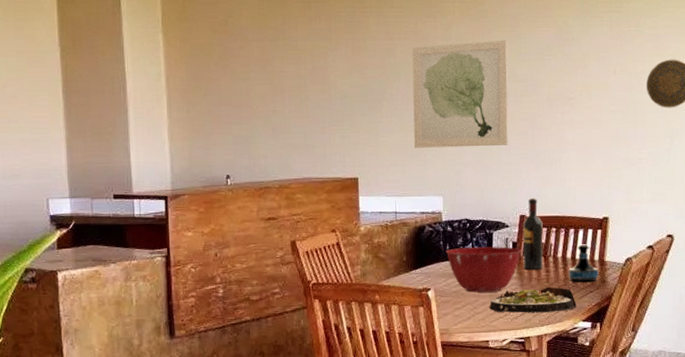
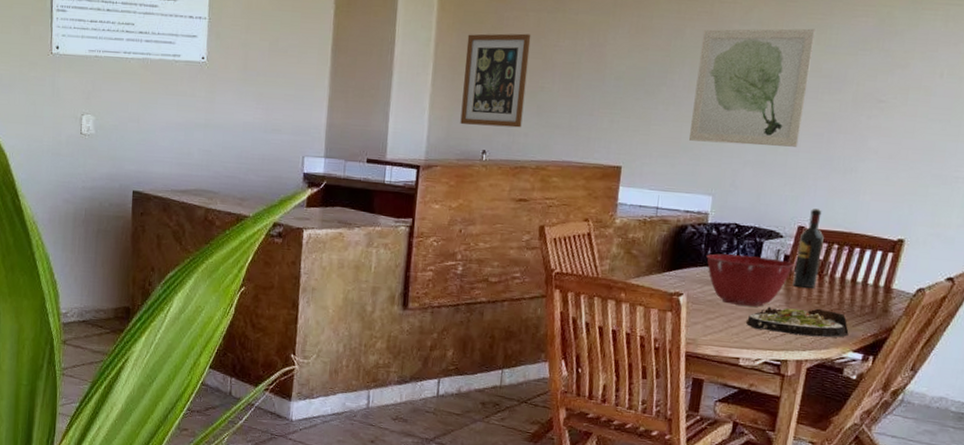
wall art: none [196,62,260,153] -> present [460,33,531,128]
tequila bottle: present [568,244,599,282] -> none [844,266,882,310]

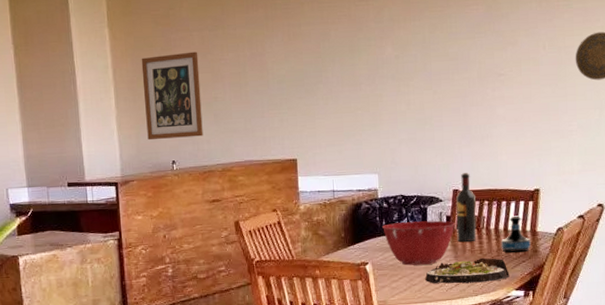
wall art: present [688,28,817,147] -> none [345,20,441,128]
tequila bottle: none [844,266,882,310] -> present [500,215,531,253]

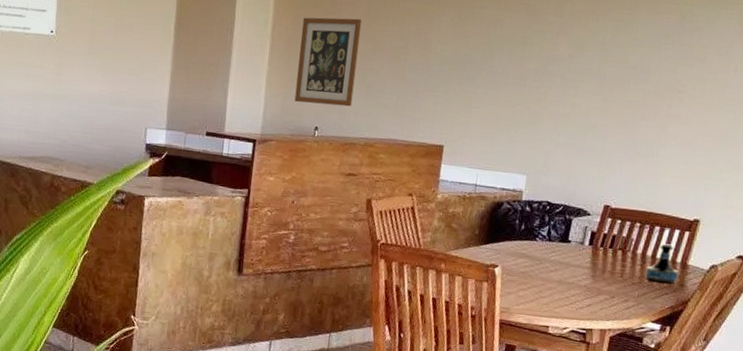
mixing bowl: present [381,220,455,266] -> none [519,229,600,279]
salad plate: present [424,257,510,284] -> none [554,279,649,309]
wine bottle: present [456,173,476,242] -> none [598,189,627,263]

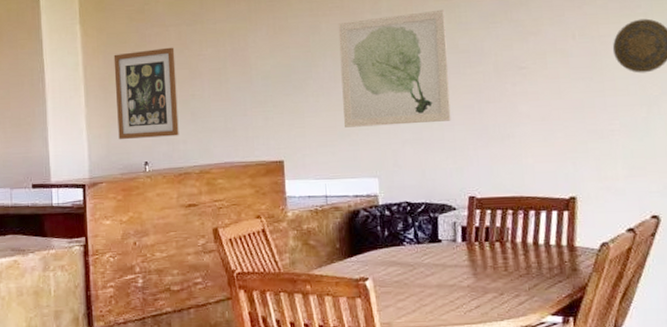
wall art: none [505,20,624,132] -> present [338,9,451,128]
tequila bottle: present [644,243,679,284] -> none [530,227,568,270]

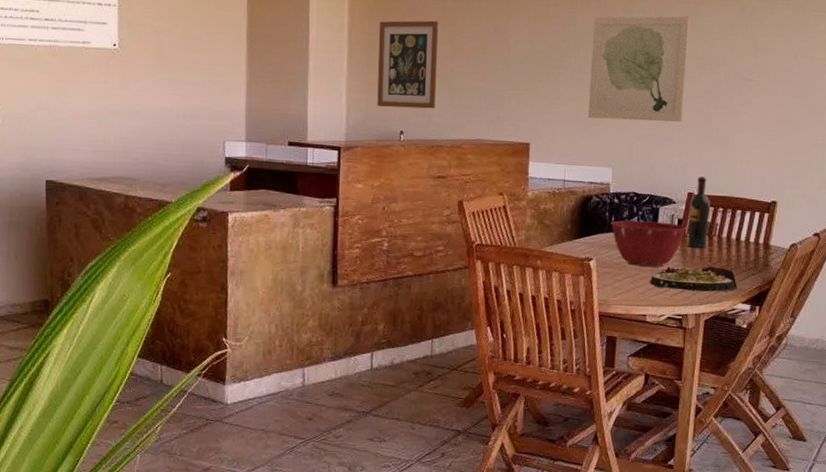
mixing bowl: none [383,231,473,283] -> present [610,220,687,267]
salad plate: none [437,275,543,306] -> present [649,266,737,292]
wine bottle: none [473,177,499,257] -> present [687,176,710,248]

